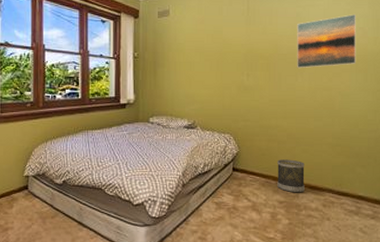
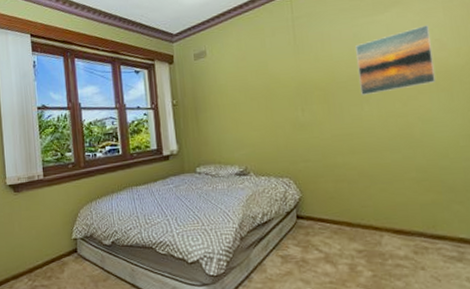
wastebasket: present [277,159,305,193] -> none [350,201,388,240]

